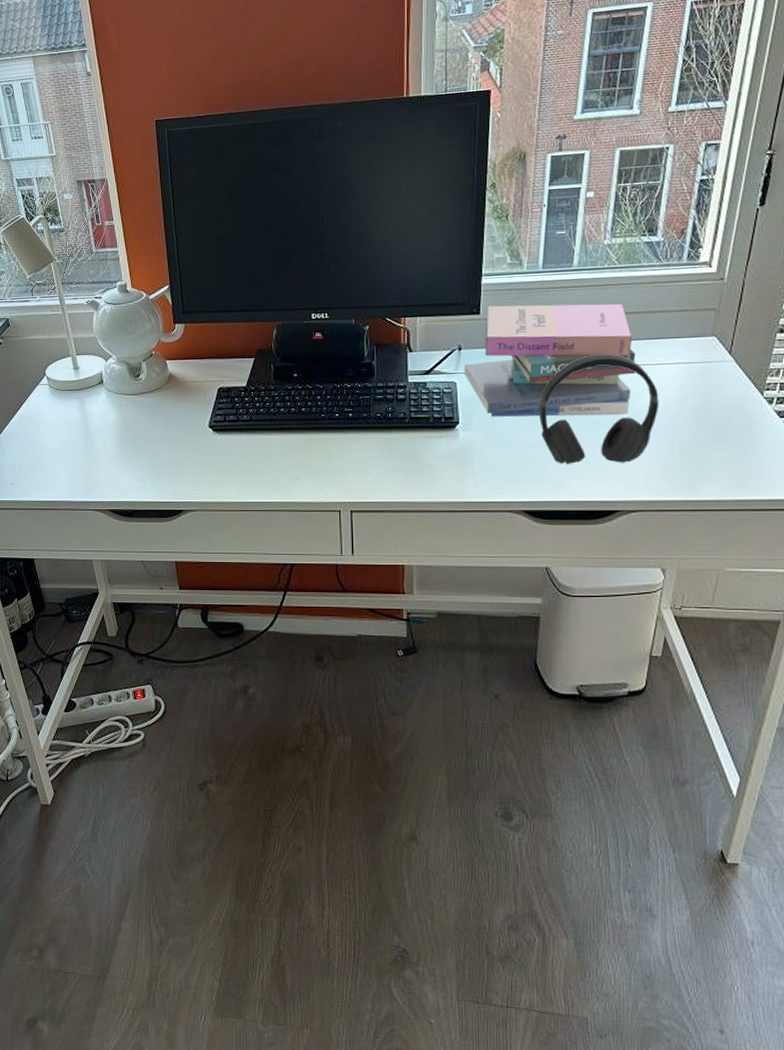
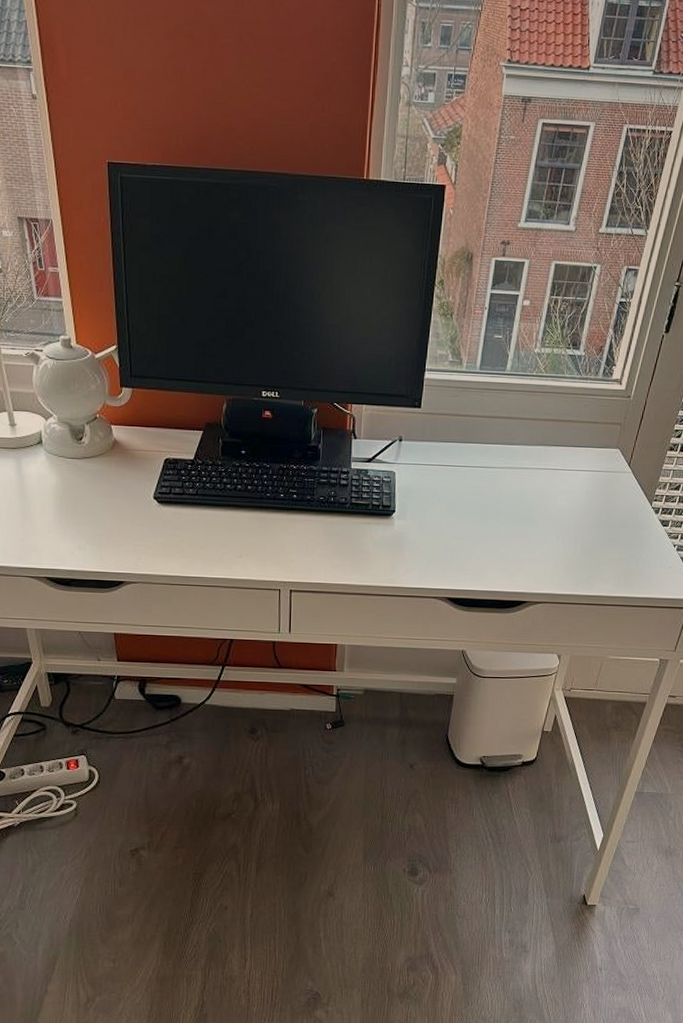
books: present [463,303,636,417] -> none [402,401,553,514]
headphones: present [539,353,659,464] -> none [466,455,569,559]

